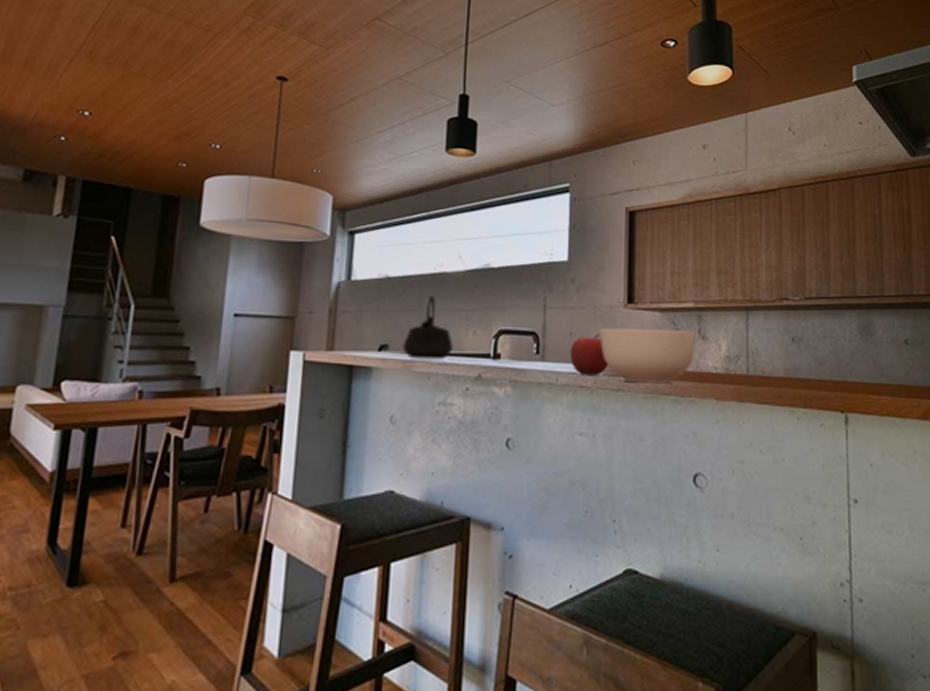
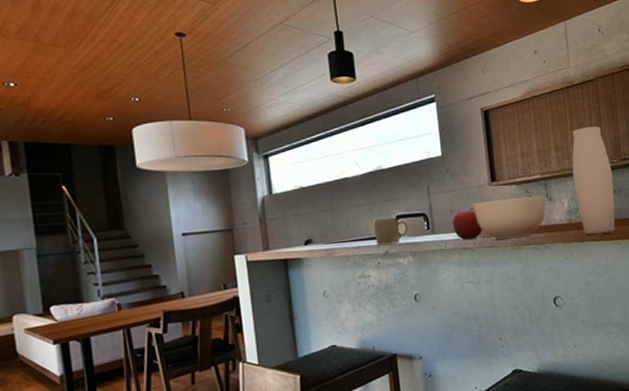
kettle: present [402,295,453,360] -> none [323,197,363,248]
mug: none [467,330,513,367] -> present [373,217,409,246]
vase: none [737,249,791,396] -> present [572,126,615,235]

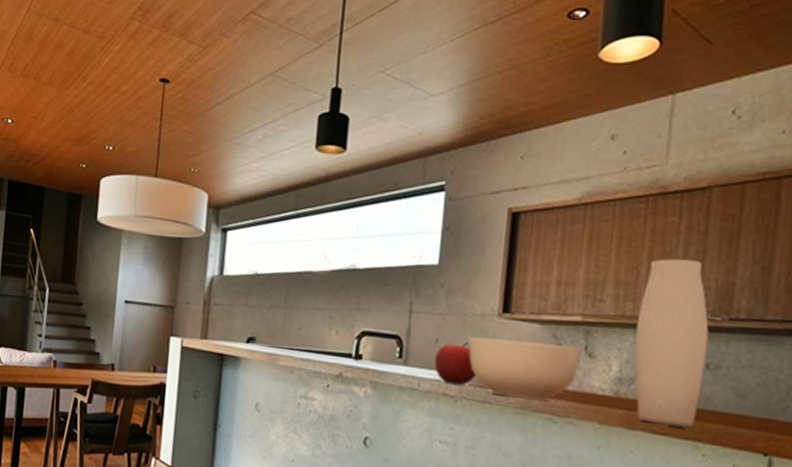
mug: present [373,217,409,246] -> none [329,330,375,367]

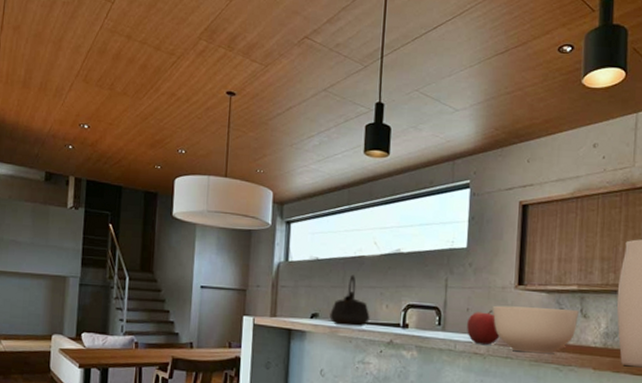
kettle: none [268,293,316,356] -> present [329,274,370,328]

